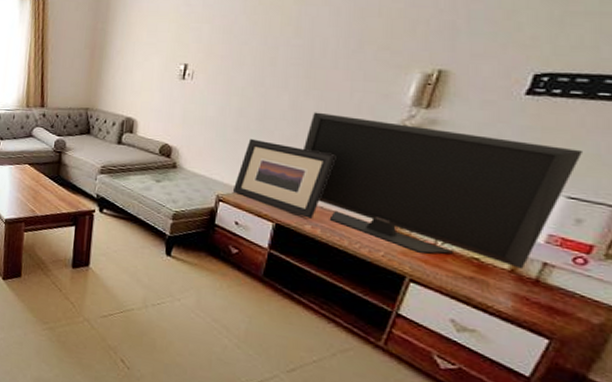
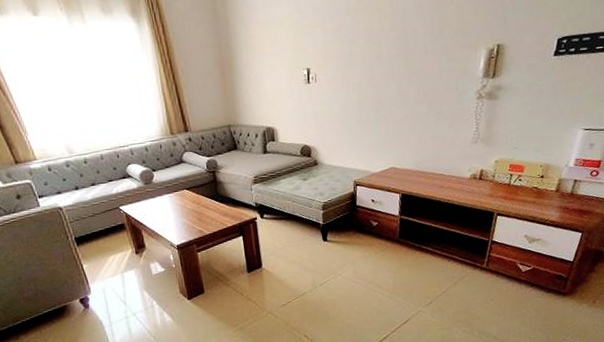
picture frame: present [232,138,336,219] -> none [365,126,437,184]
television: present [304,112,582,269] -> none [412,92,590,192]

